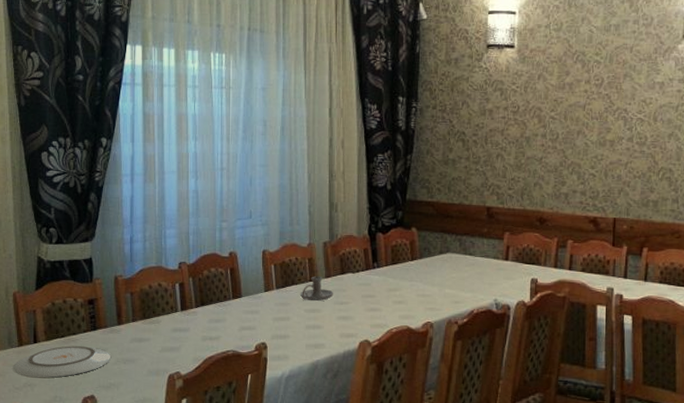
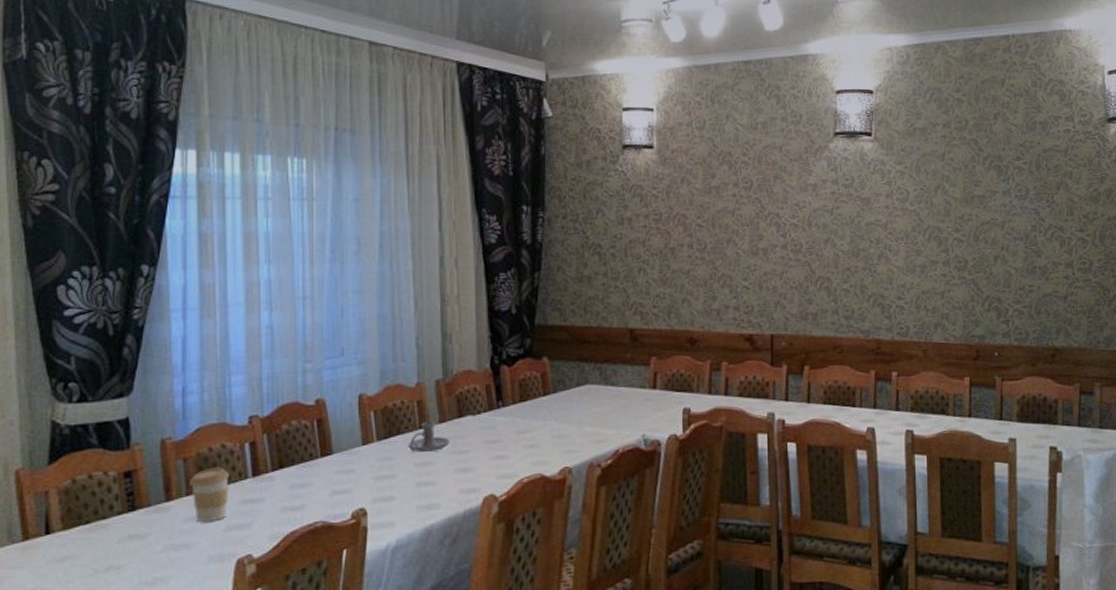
plate: present [13,346,110,378] -> none [14,533,156,581]
coffee cup: none [135,301,164,344] -> present [190,467,229,523]

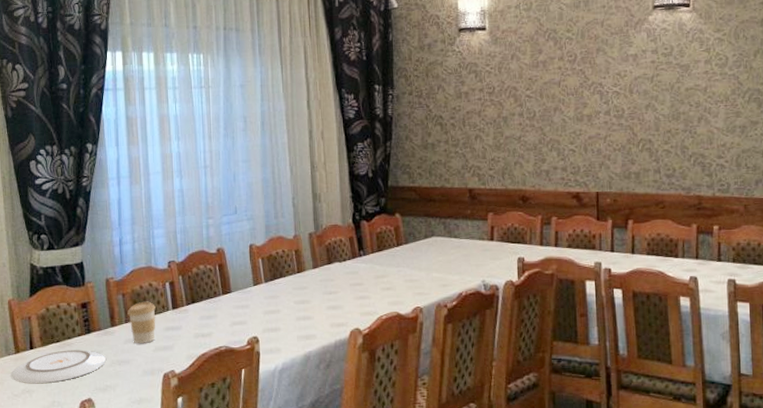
plate: none [14,533,156,581] -> present [11,350,106,384]
candle holder: present [407,422,450,453] -> none [288,267,322,293]

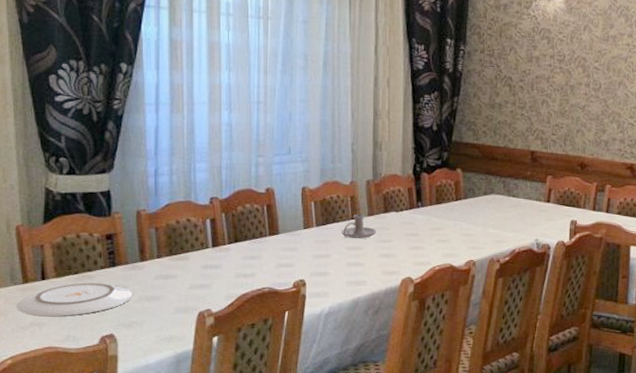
coffee cup: present [127,301,156,344] -> none [160,237,193,281]
candle holder: none [288,267,322,293] -> present [341,214,377,239]

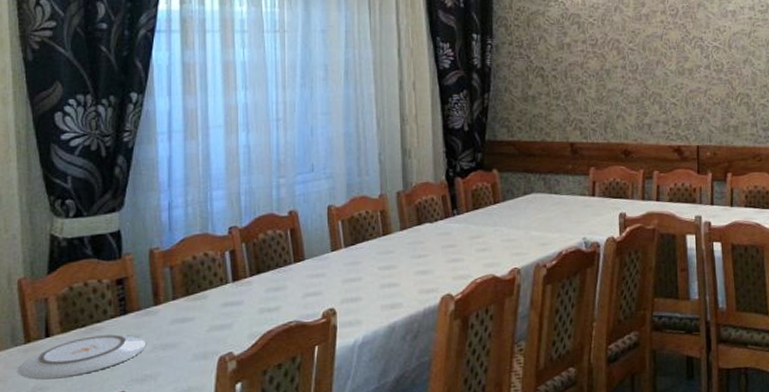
candle holder: present [341,214,377,239] -> none [371,229,410,258]

